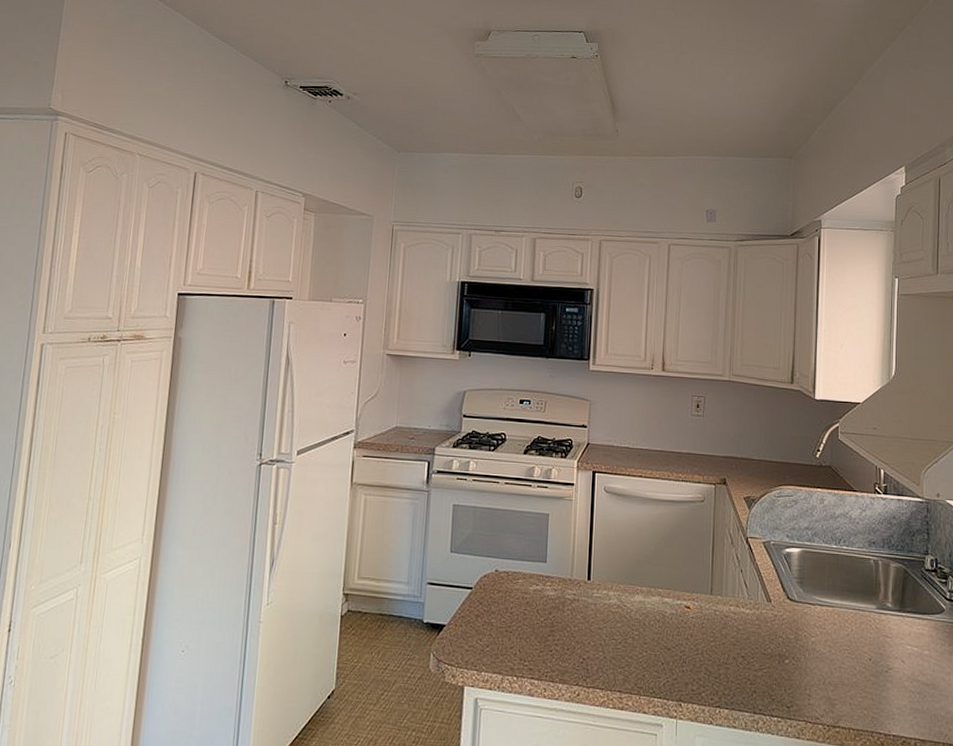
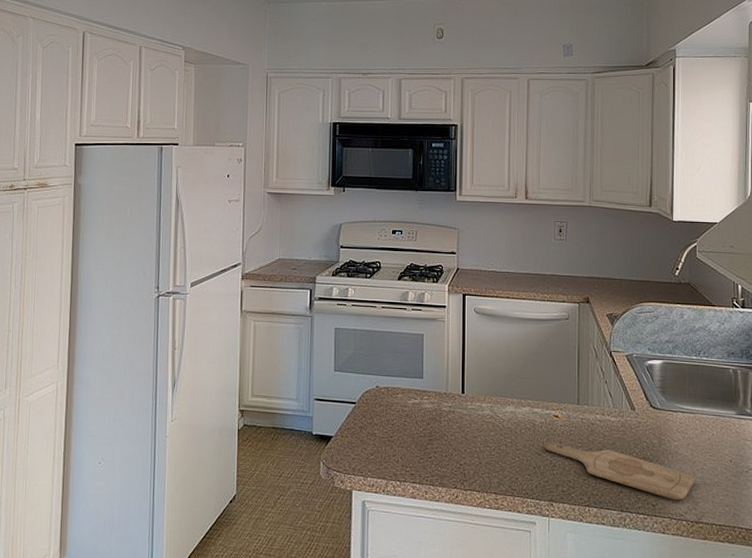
cutting board: none [674,634,833,702] -> present [544,441,695,501]

